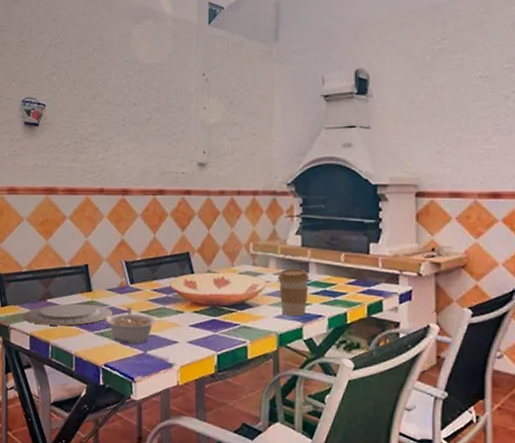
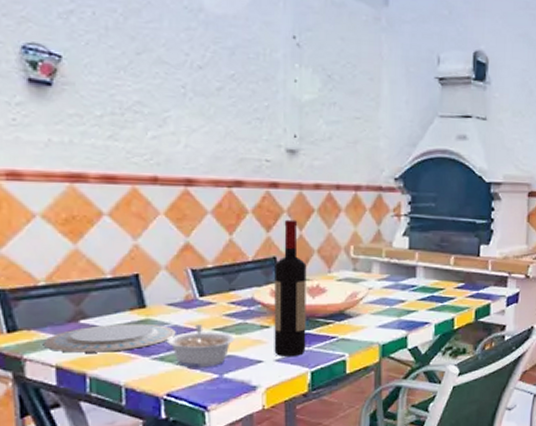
wine bottle: none [187,221,214,339] -> present [274,219,307,356]
coffee cup: present [278,268,310,316] -> none [381,273,417,324]

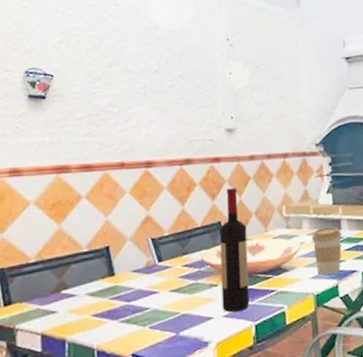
plate: present [44,323,176,353] -> none [33,289,139,321]
legume: present [166,324,235,368] -> none [131,287,189,328]
coffee cup: none [381,273,417,324] -> present [311,226,342,275]

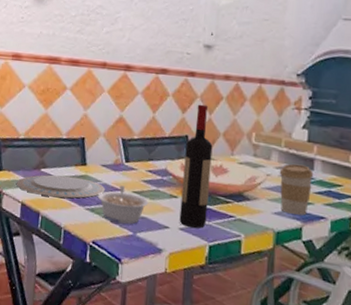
plate: none [33,289,139,321] -> present [16,174,105,199]
legume: none [131,287,189,328] -> present [97,185,149,225]

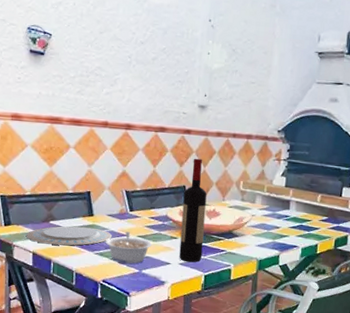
coffee cup: present [279,163,314,216] -> none [262,205,290,246]

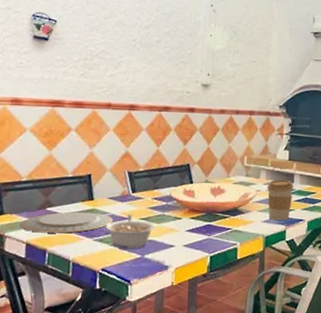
wine bottle: present [179,158,207,262] -> none [183,136,212,243]
coffee cup: none [262,205,290,246] -> present [267,179,294,220]

